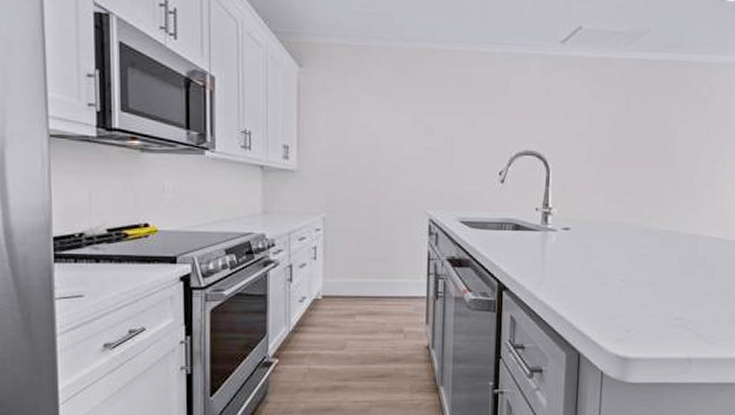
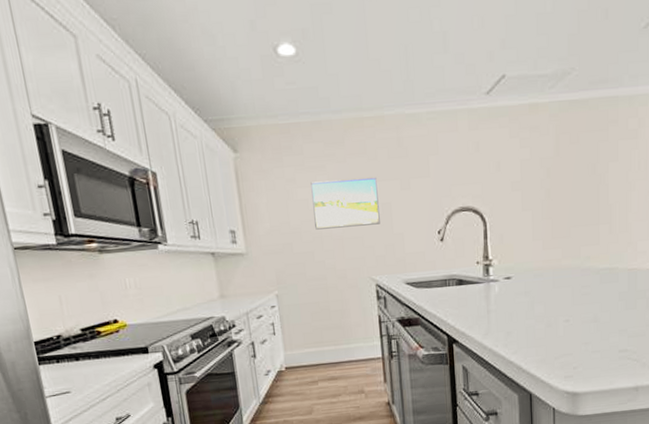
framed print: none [373,106,442,158] -> present [310,177,380,230]

